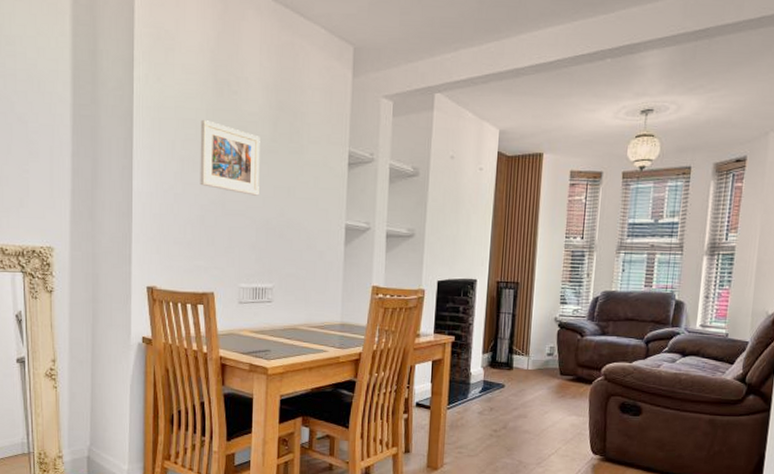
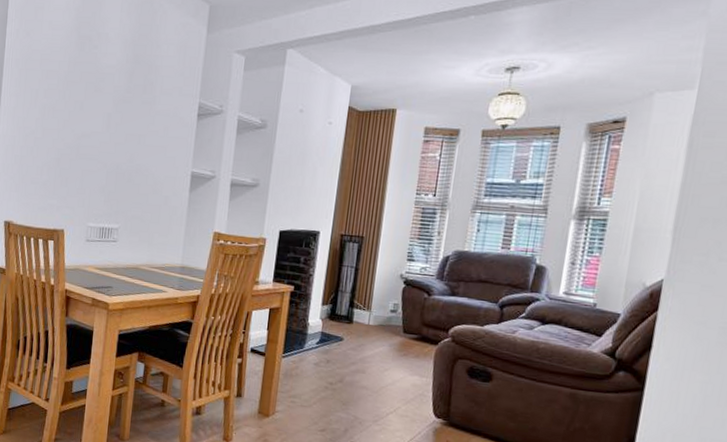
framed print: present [200,119,260,196] -> none [58,70,116,142]

